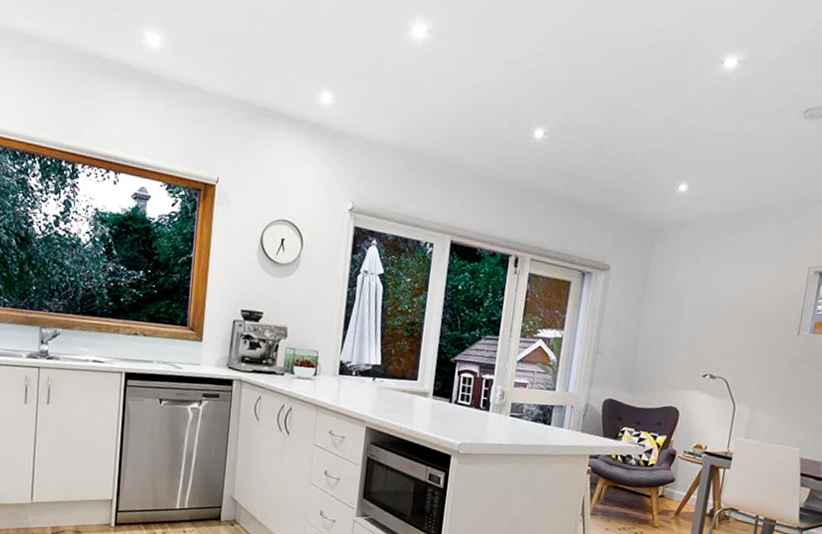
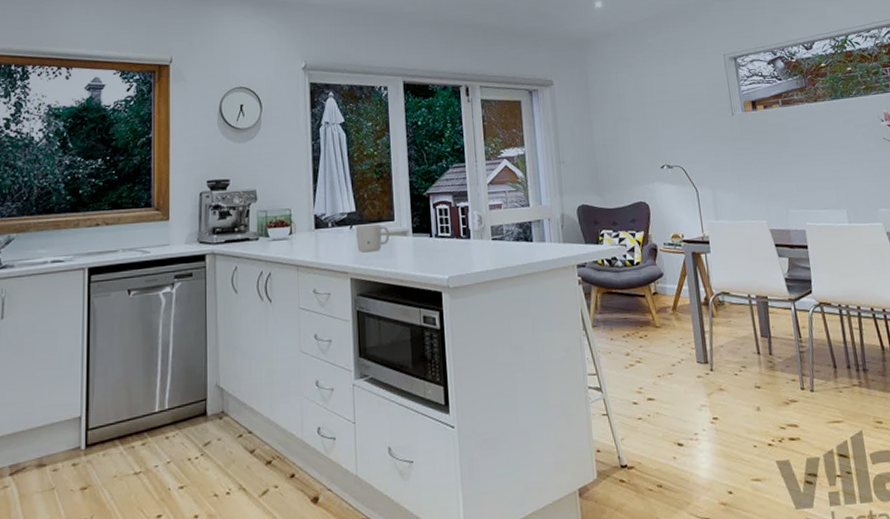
mug: none [377,378,410,407] -> present [356,223,389,253]

